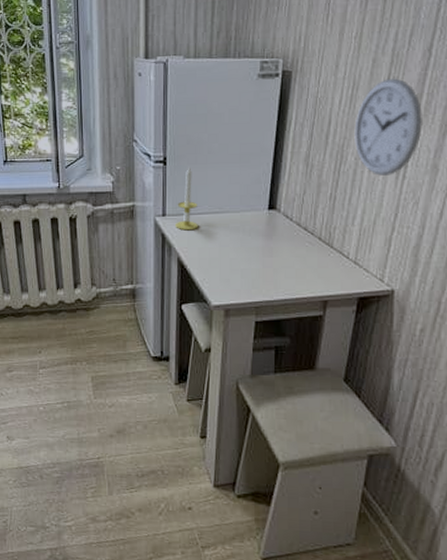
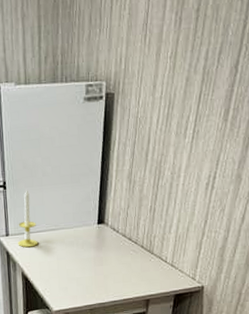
wall clock: present [353,78,422,176] -> none [169,95,229,188]

